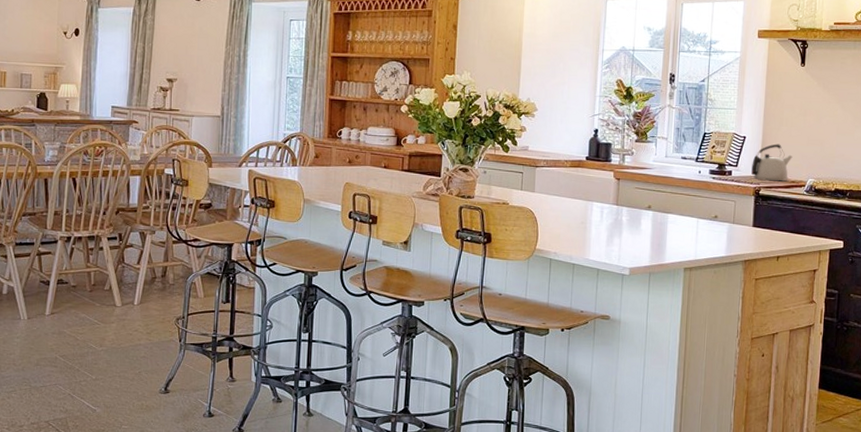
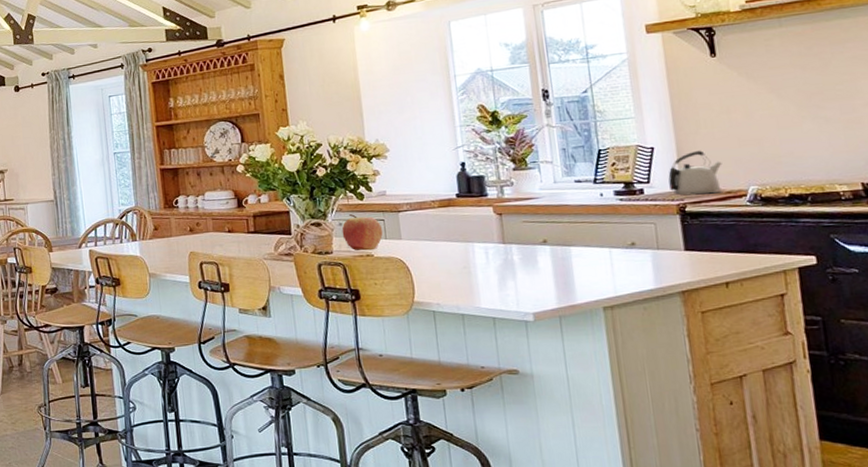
fruit: none [485,164,521,199] -> present [342,214,384,251]

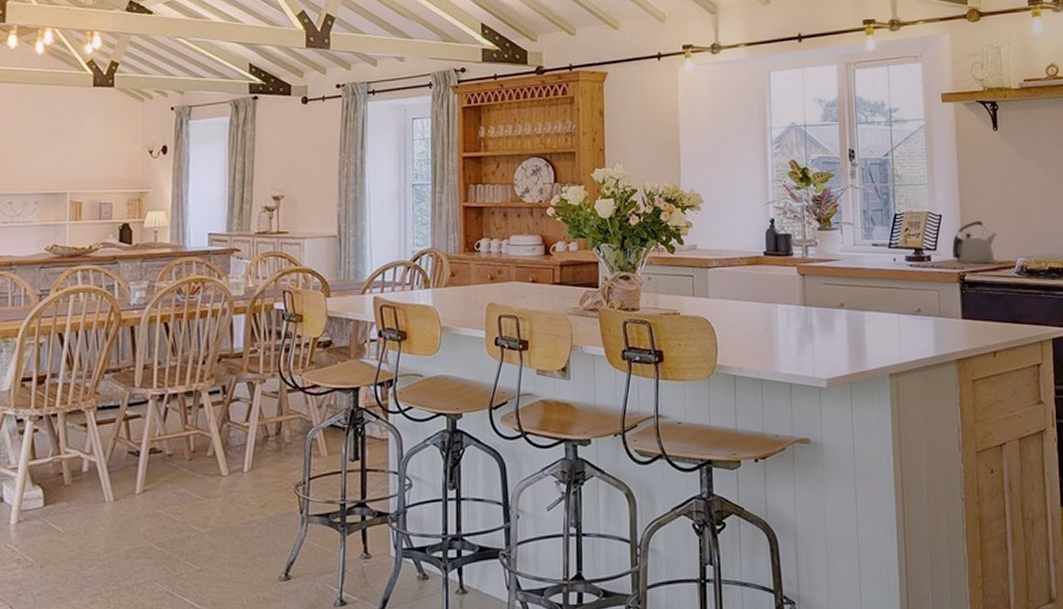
fruit: present [342,214,384,251] -> none [650,268,692,309]

